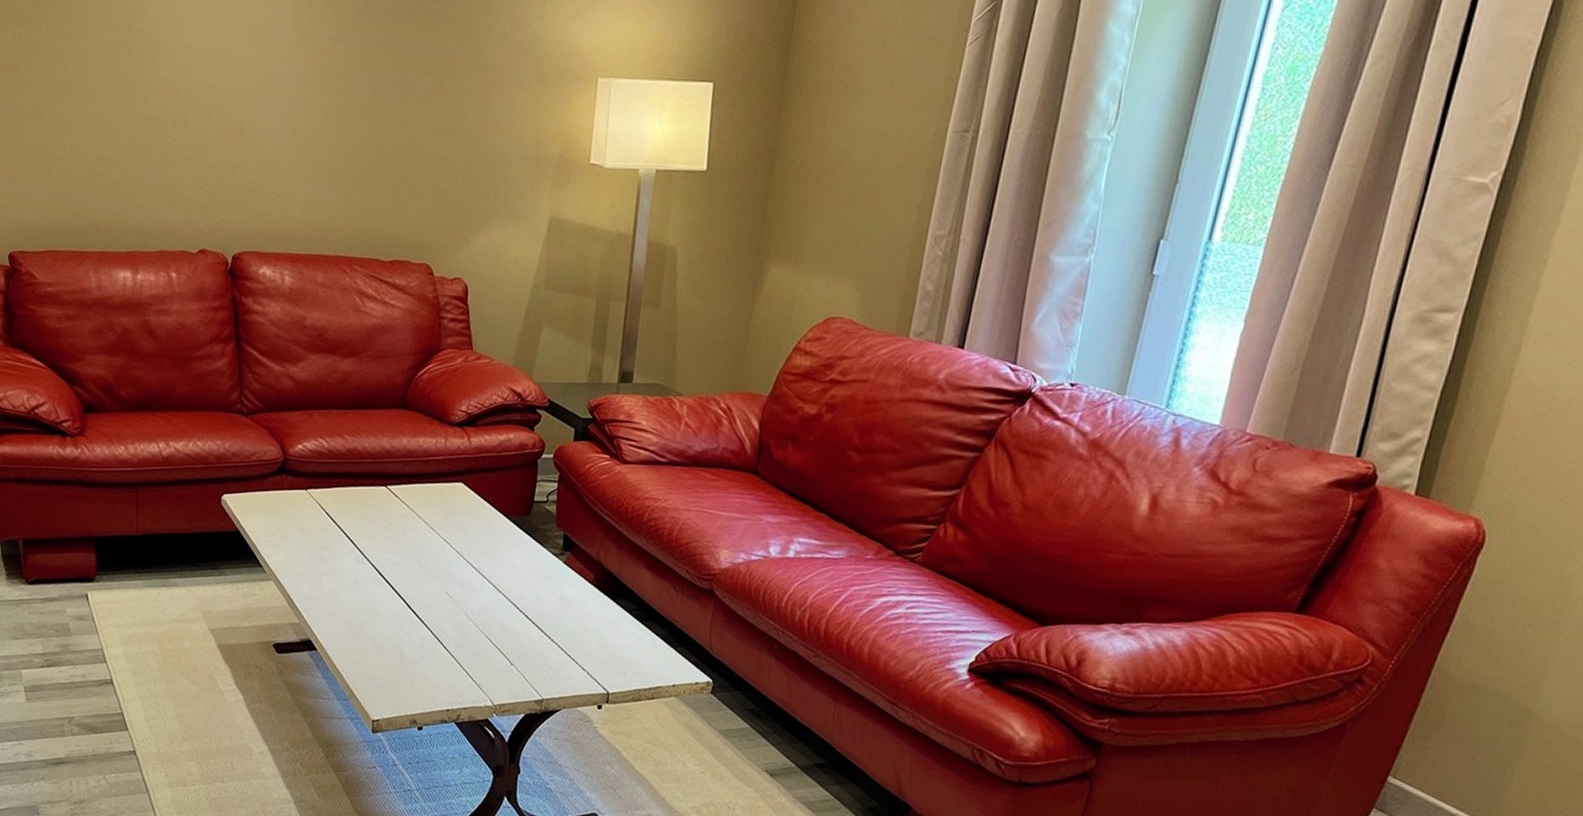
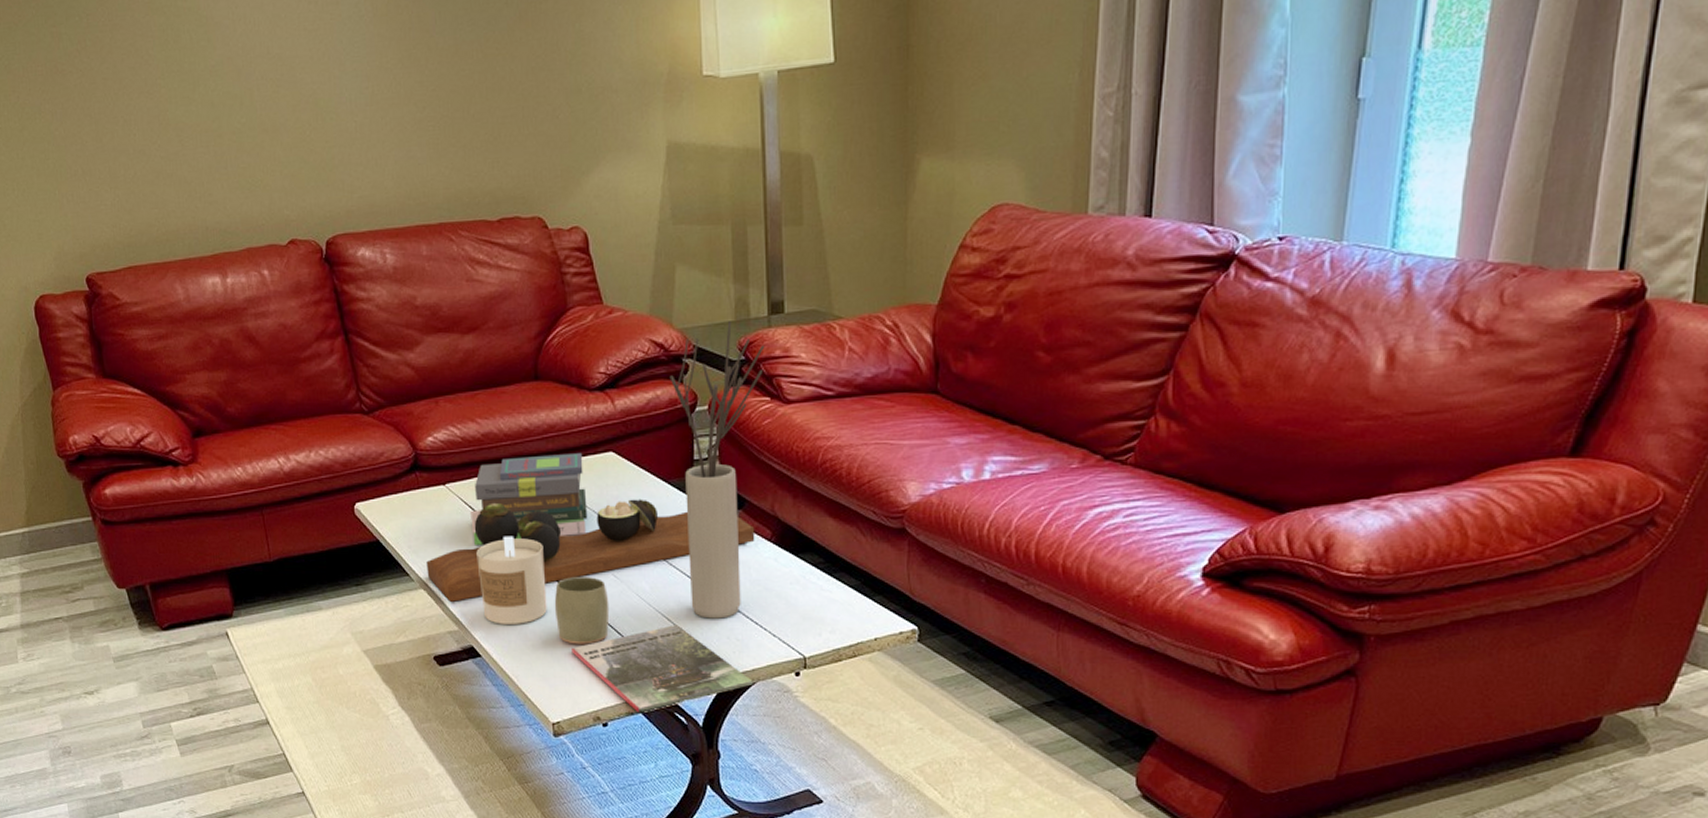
decorative tray: none [278,512,580,597] -> present [426,499,755,602]
candle: none [324,544,388,626] -> present [476,536,547,624]
books: none [325,474,435,553] -> present [470,452,588,545]
mug: none [389,590,440,653] -> present [554,577,610,644]
magazine: none [399,646,559,722] -> present [571,625,753,712]
vase: none [513,382,611,648] -> present [669,321,765,619]

